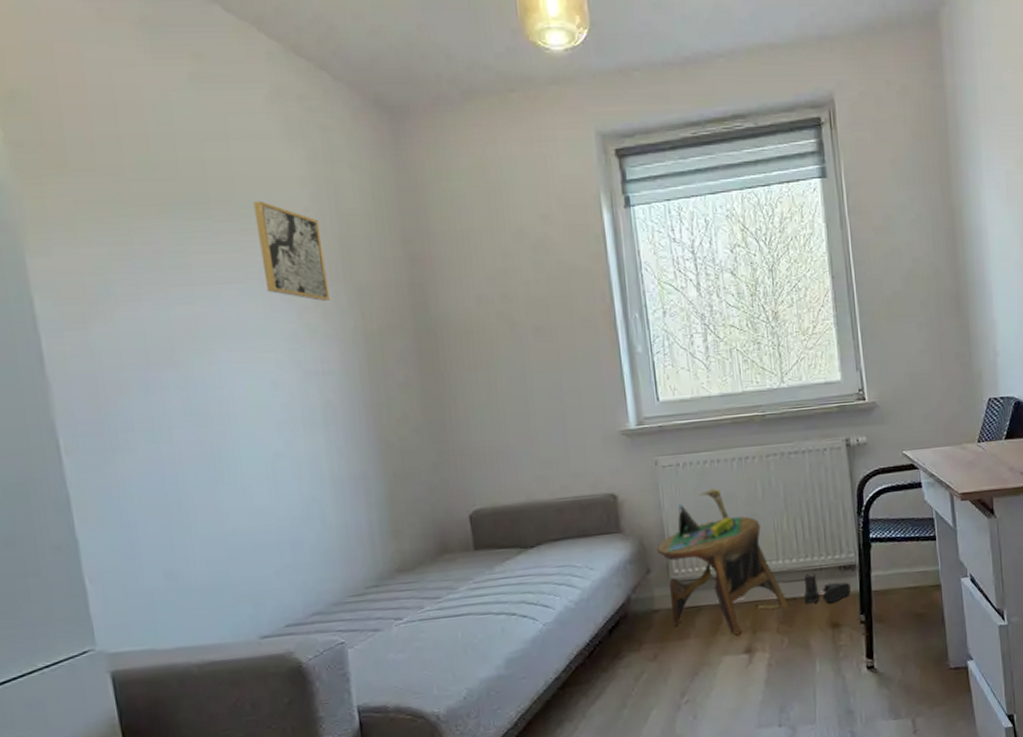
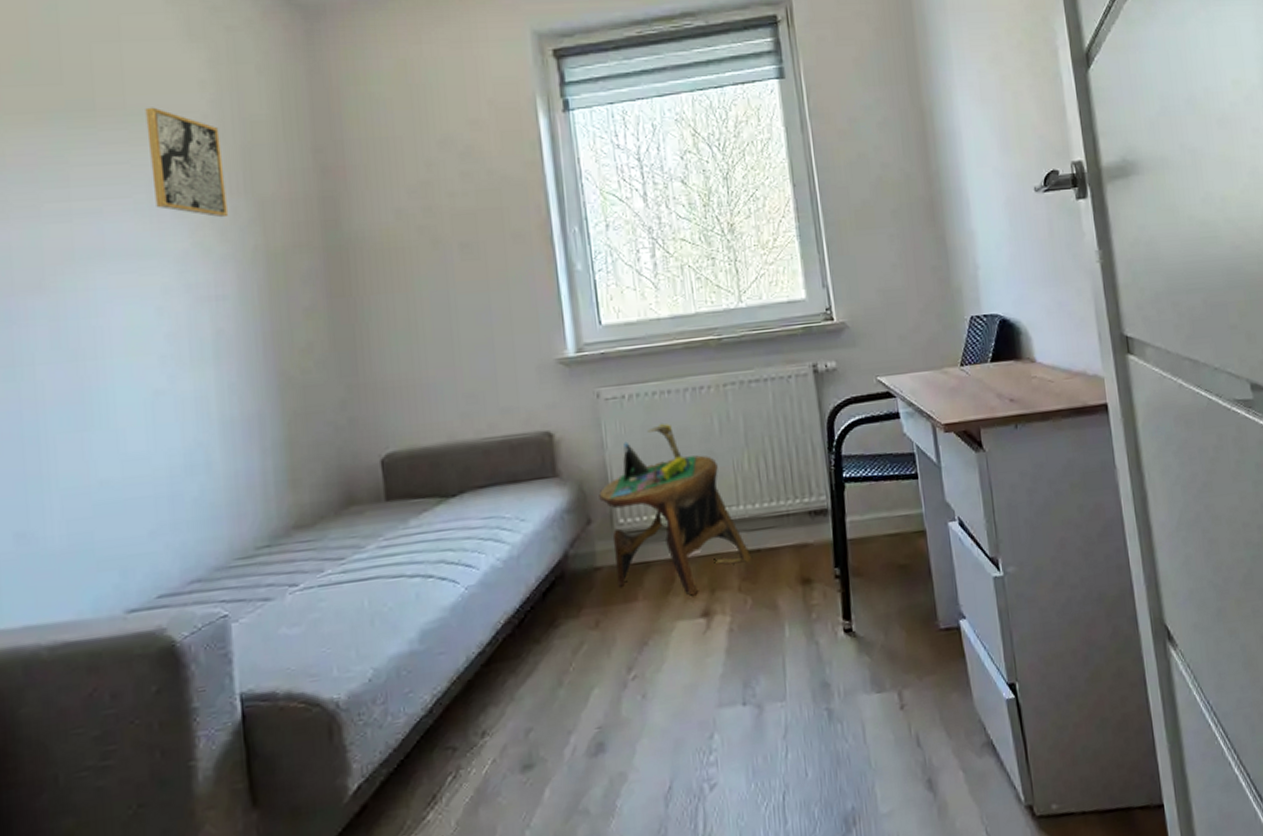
boots: present [804,570,851,604] -> none [769,516,823,556]

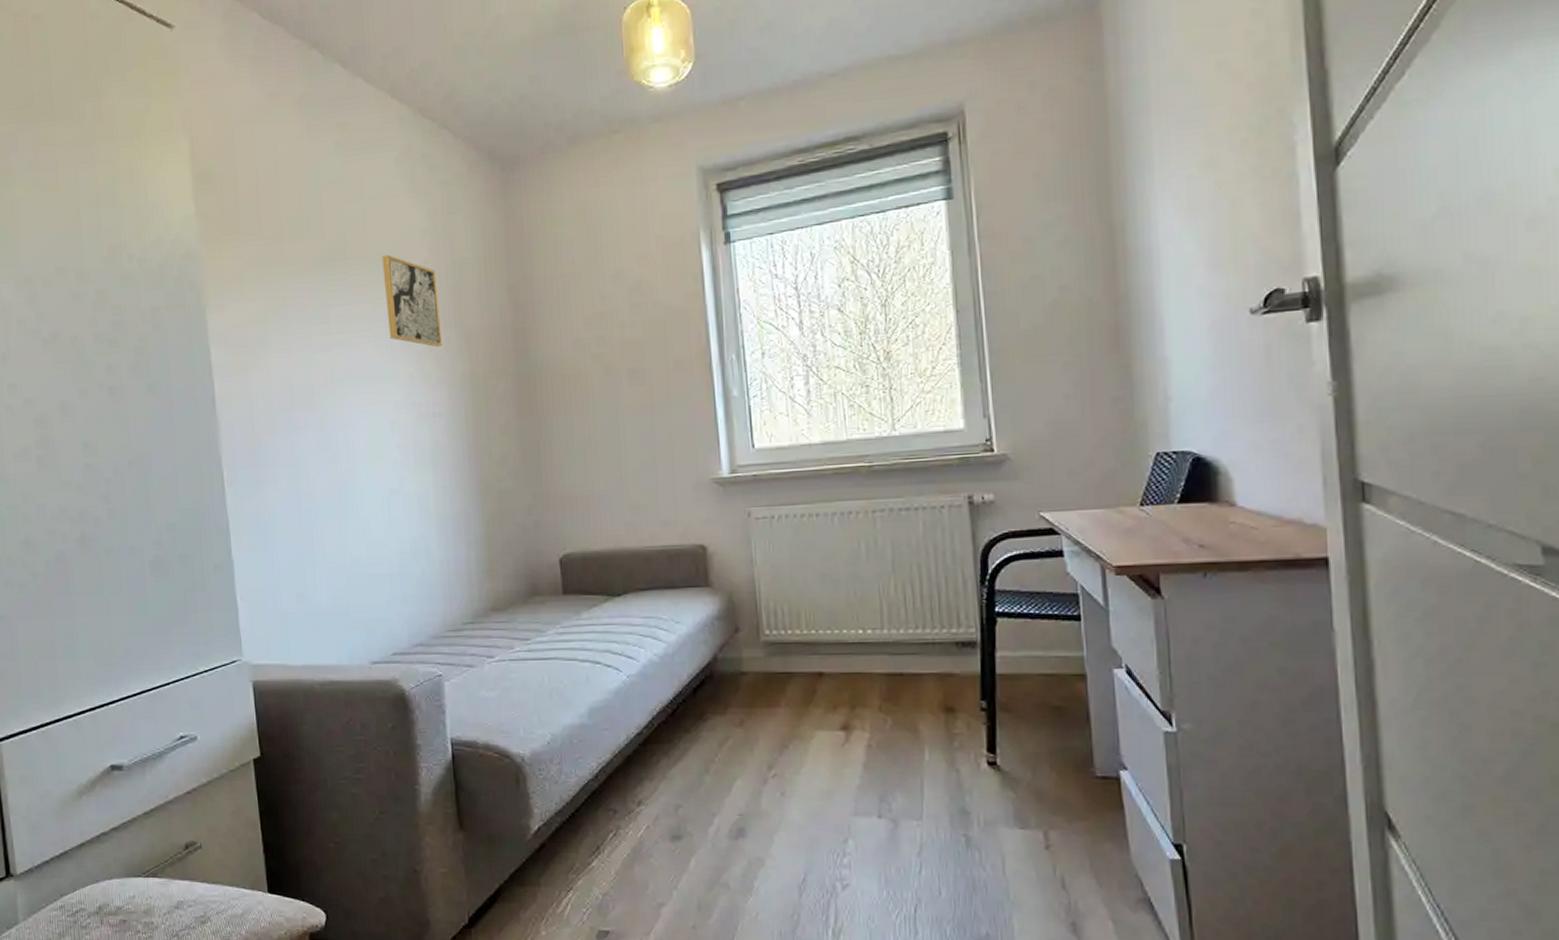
side table: present [599,423,753,596] -> none [747,544,895,709]

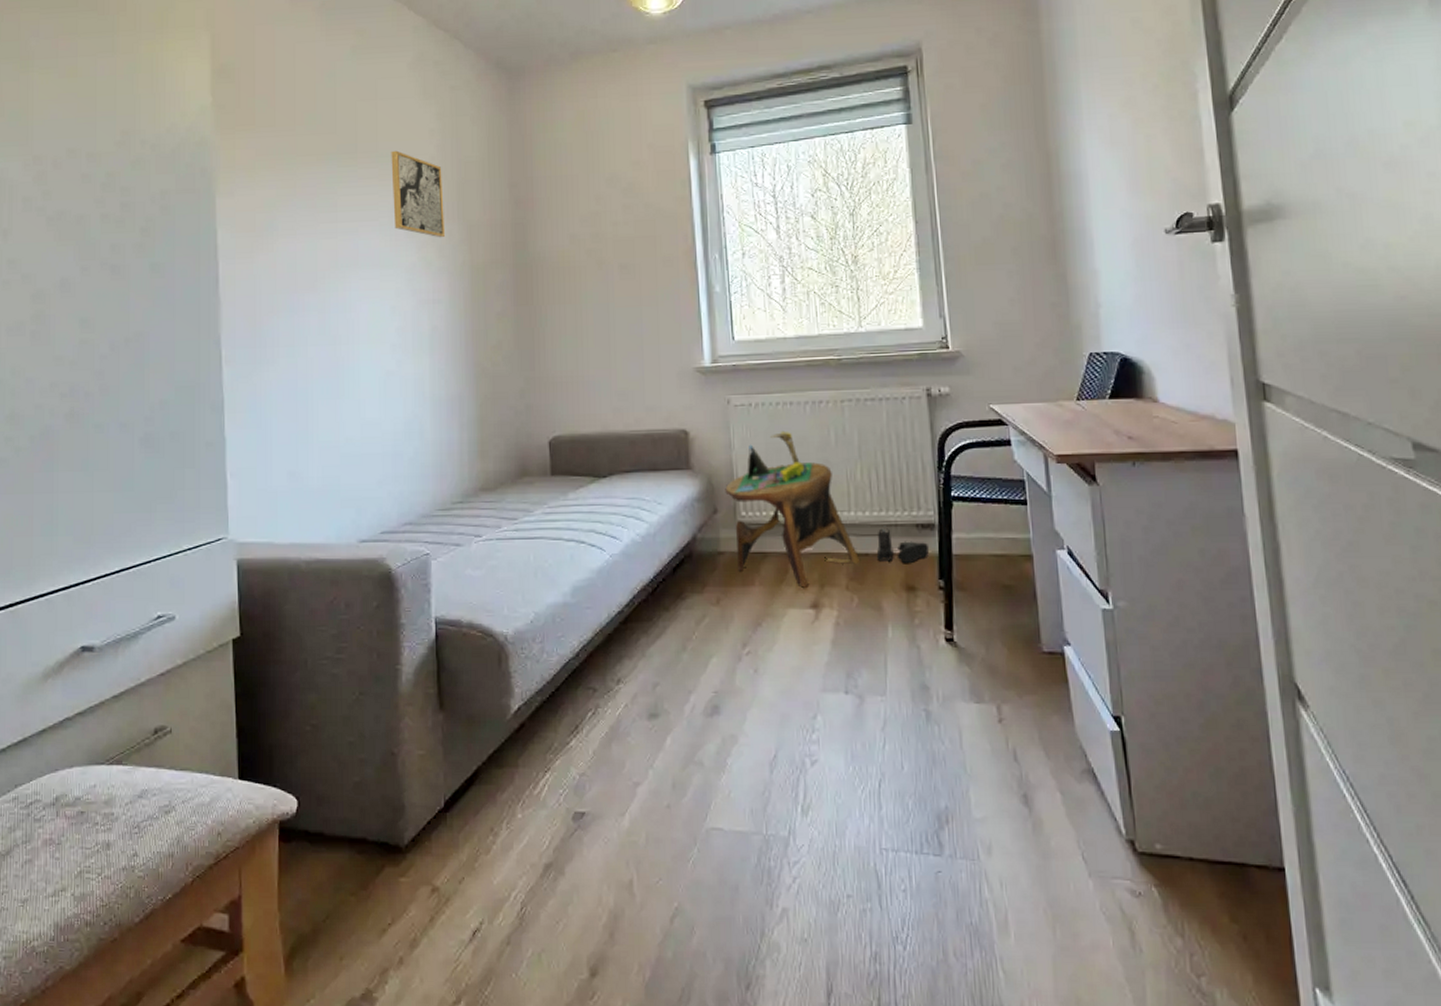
side table: none [747,544,895,709] -> present [725,430,861,588]
boots: none [912,644,970,684] -> present [876,525,929,564]

